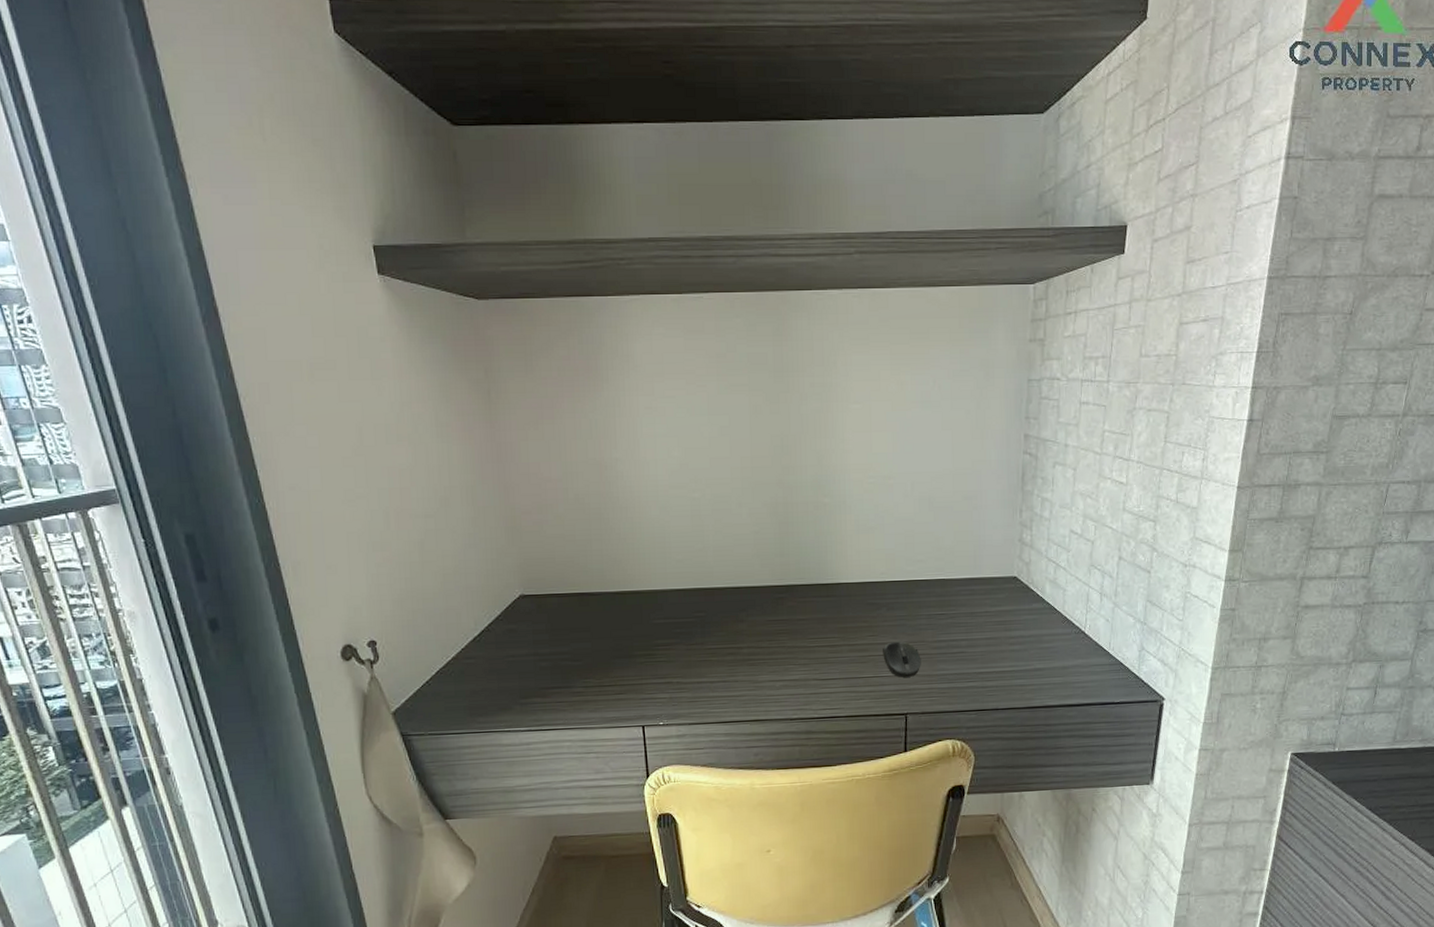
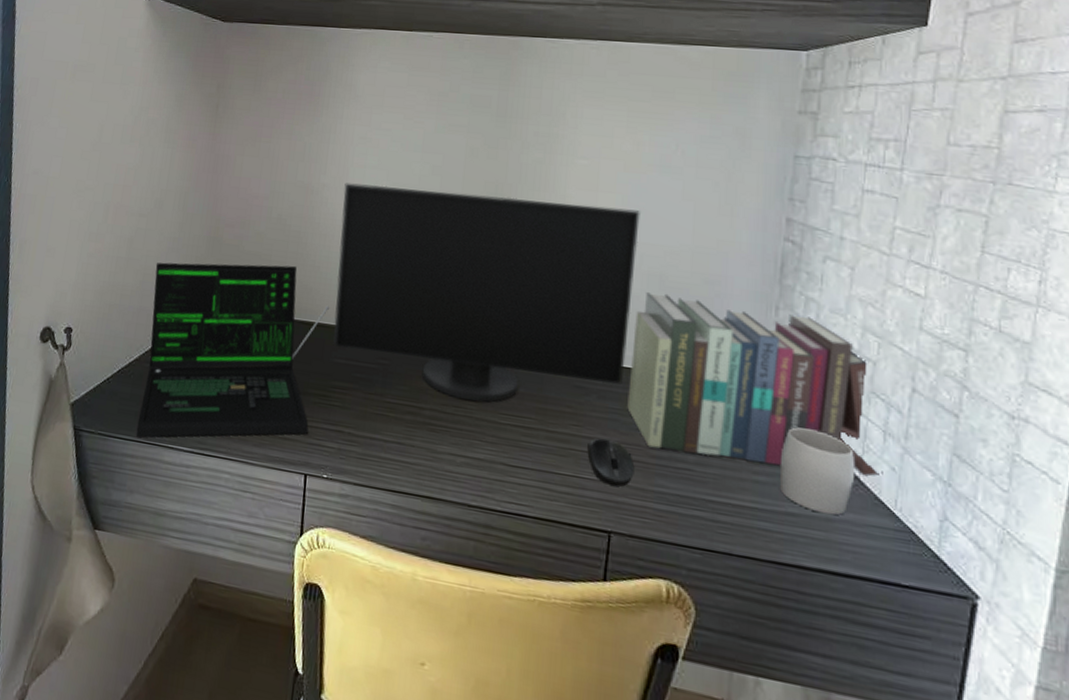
laptop: none [454,541,641,728] -> present [136,262,329,437]
computer monitor: none [637,444,909,634] -> present [333,183,640,403]
books: none [911,513,1101,641] -> present [627,292,883,477]
mug: none [1028,602,1082,664] -> present [779,427,856,516]

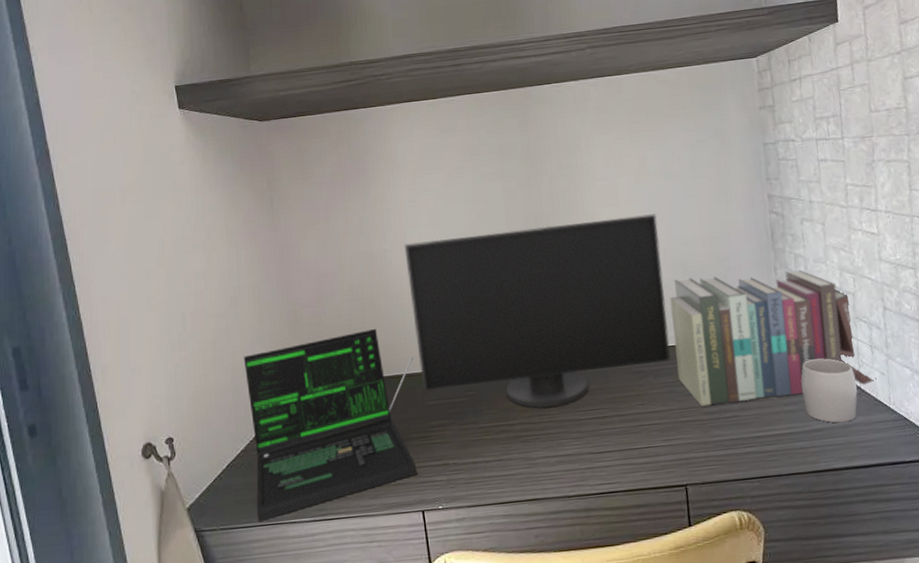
computer mouse: present [587,438,635,487] -> none [654,408,695,446]

